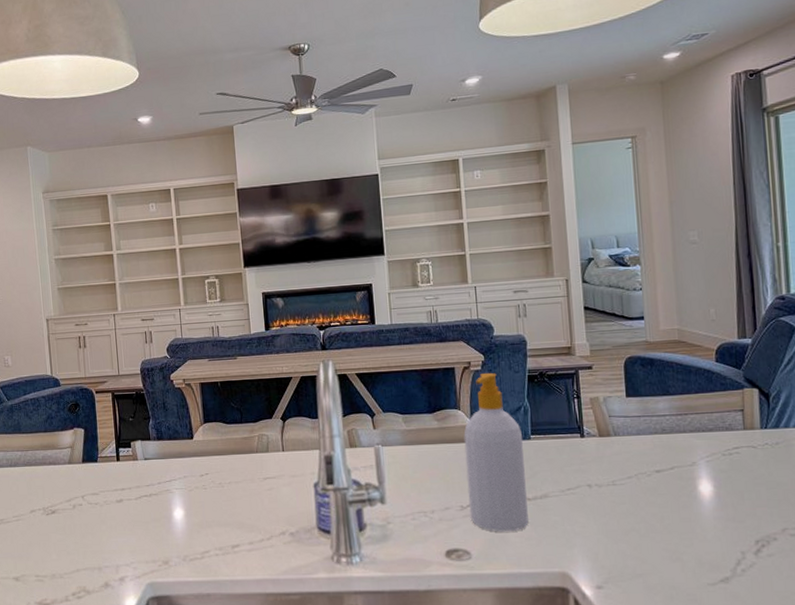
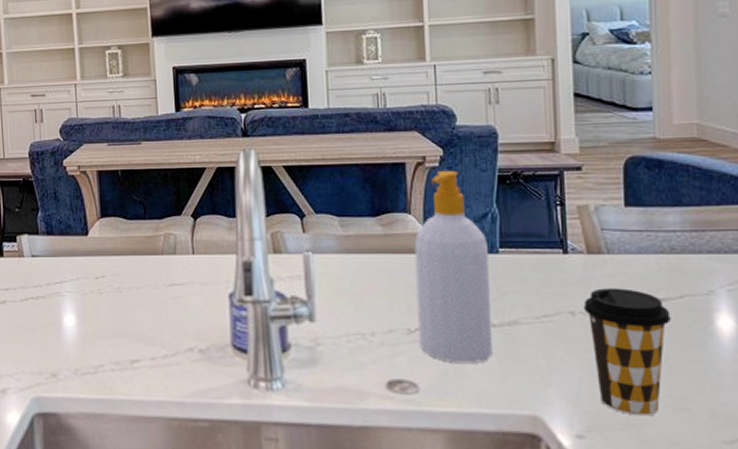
coffee cup: none [598,463,665,568] -> present [583,288,671,417]

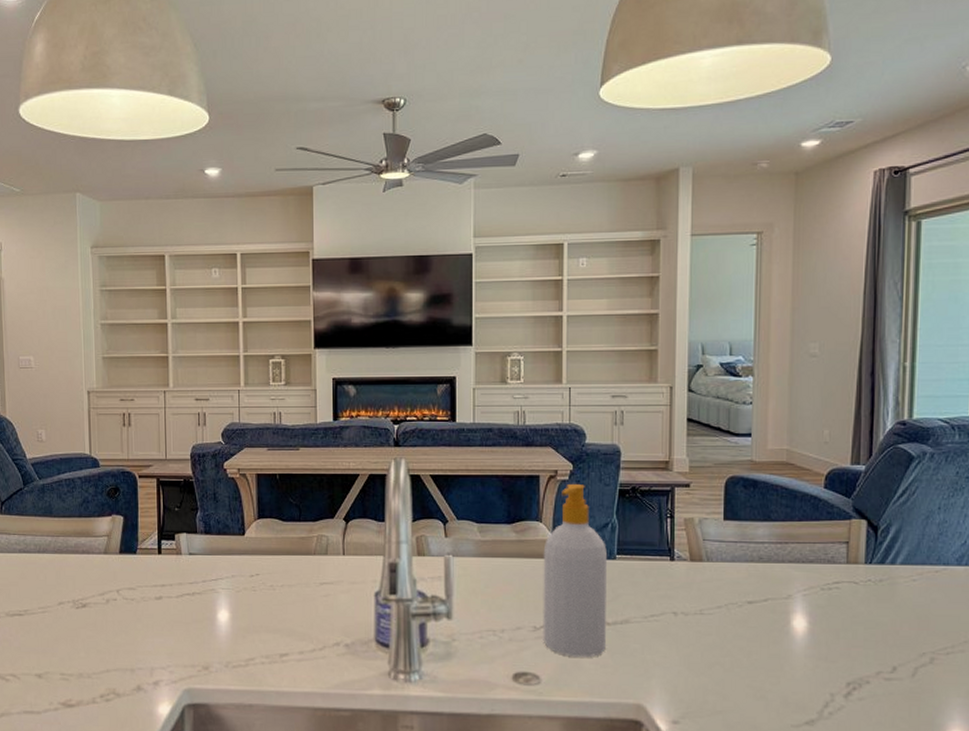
coffee cup: present [583,288,671,417] -> none [684,592,756,704]

